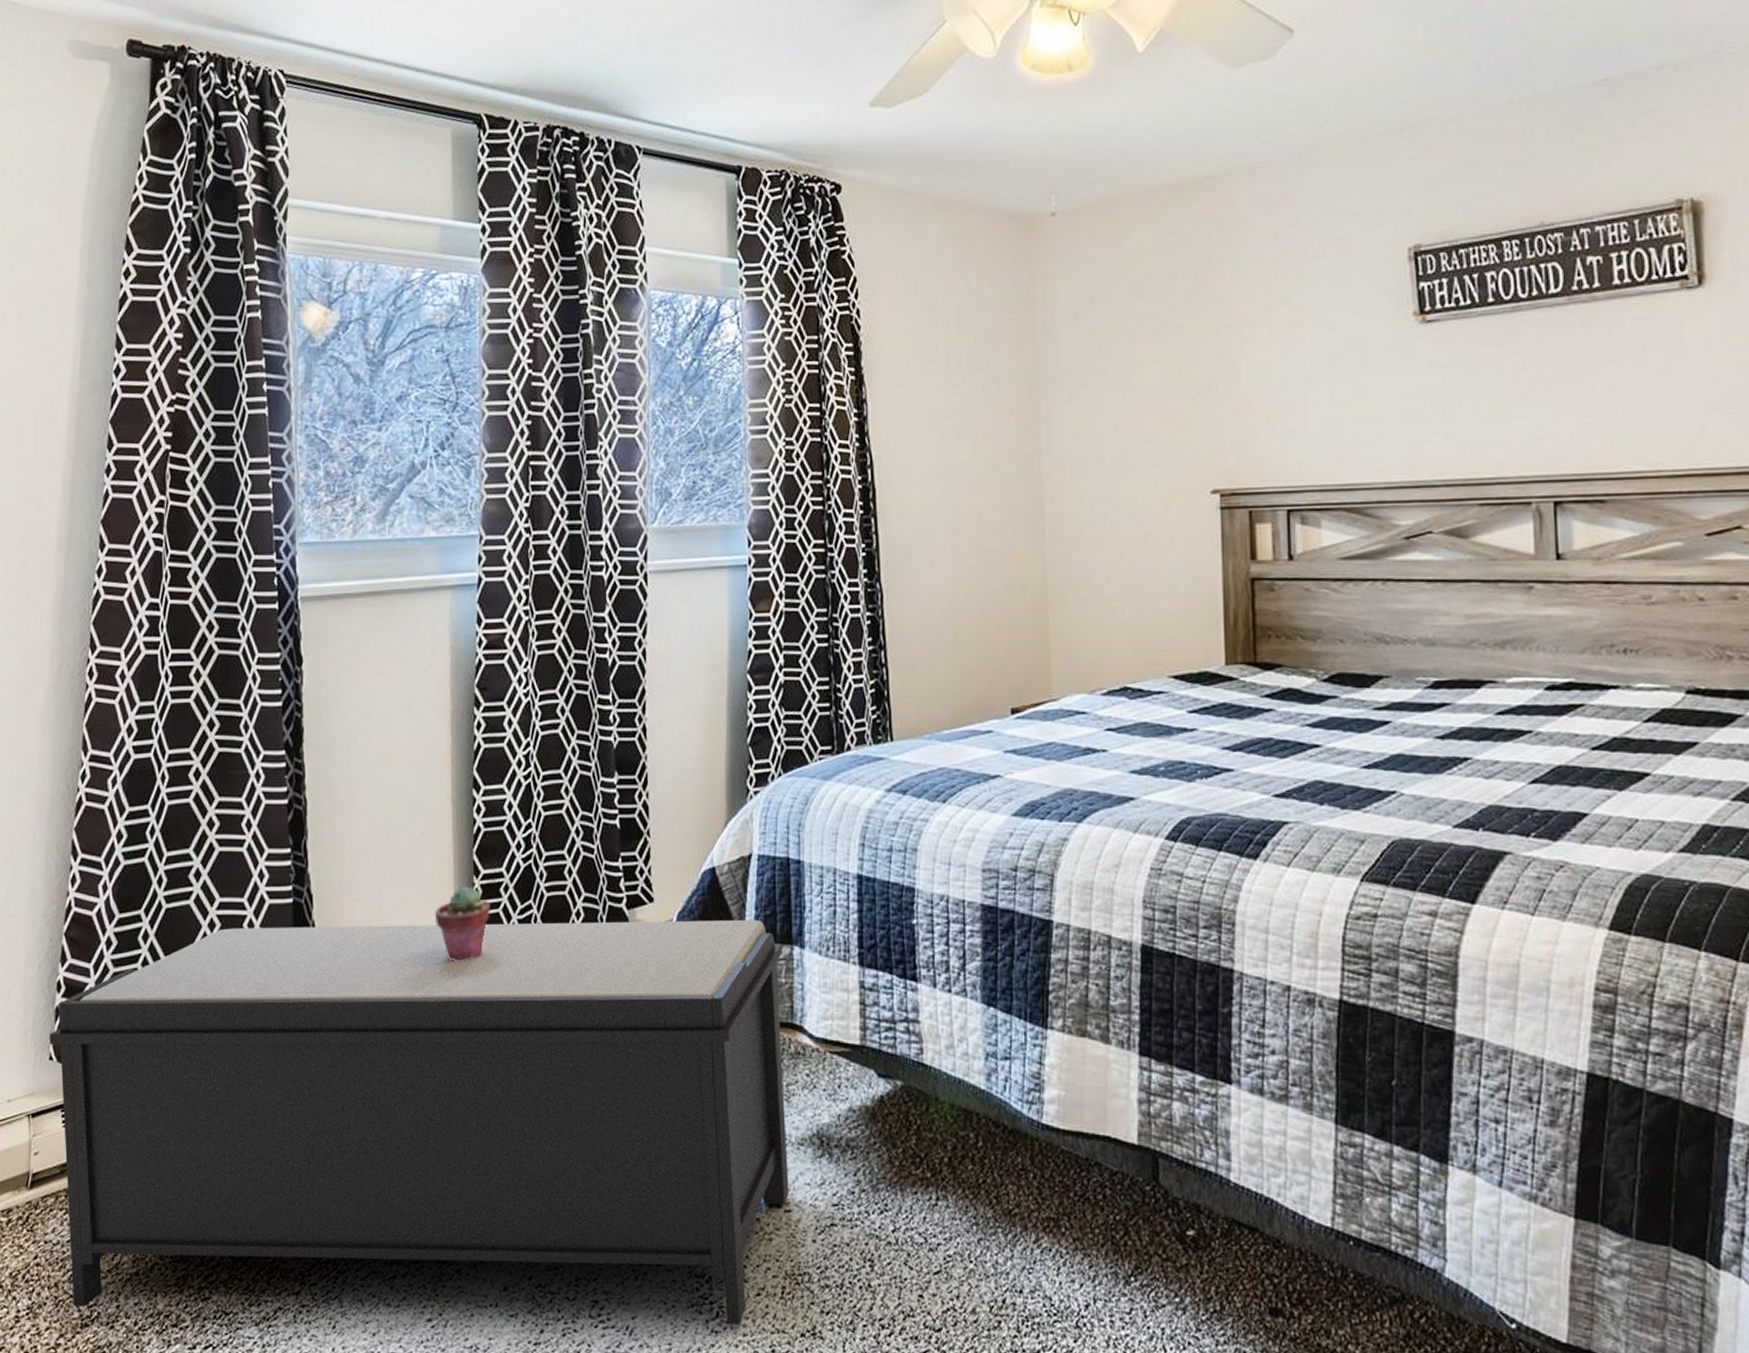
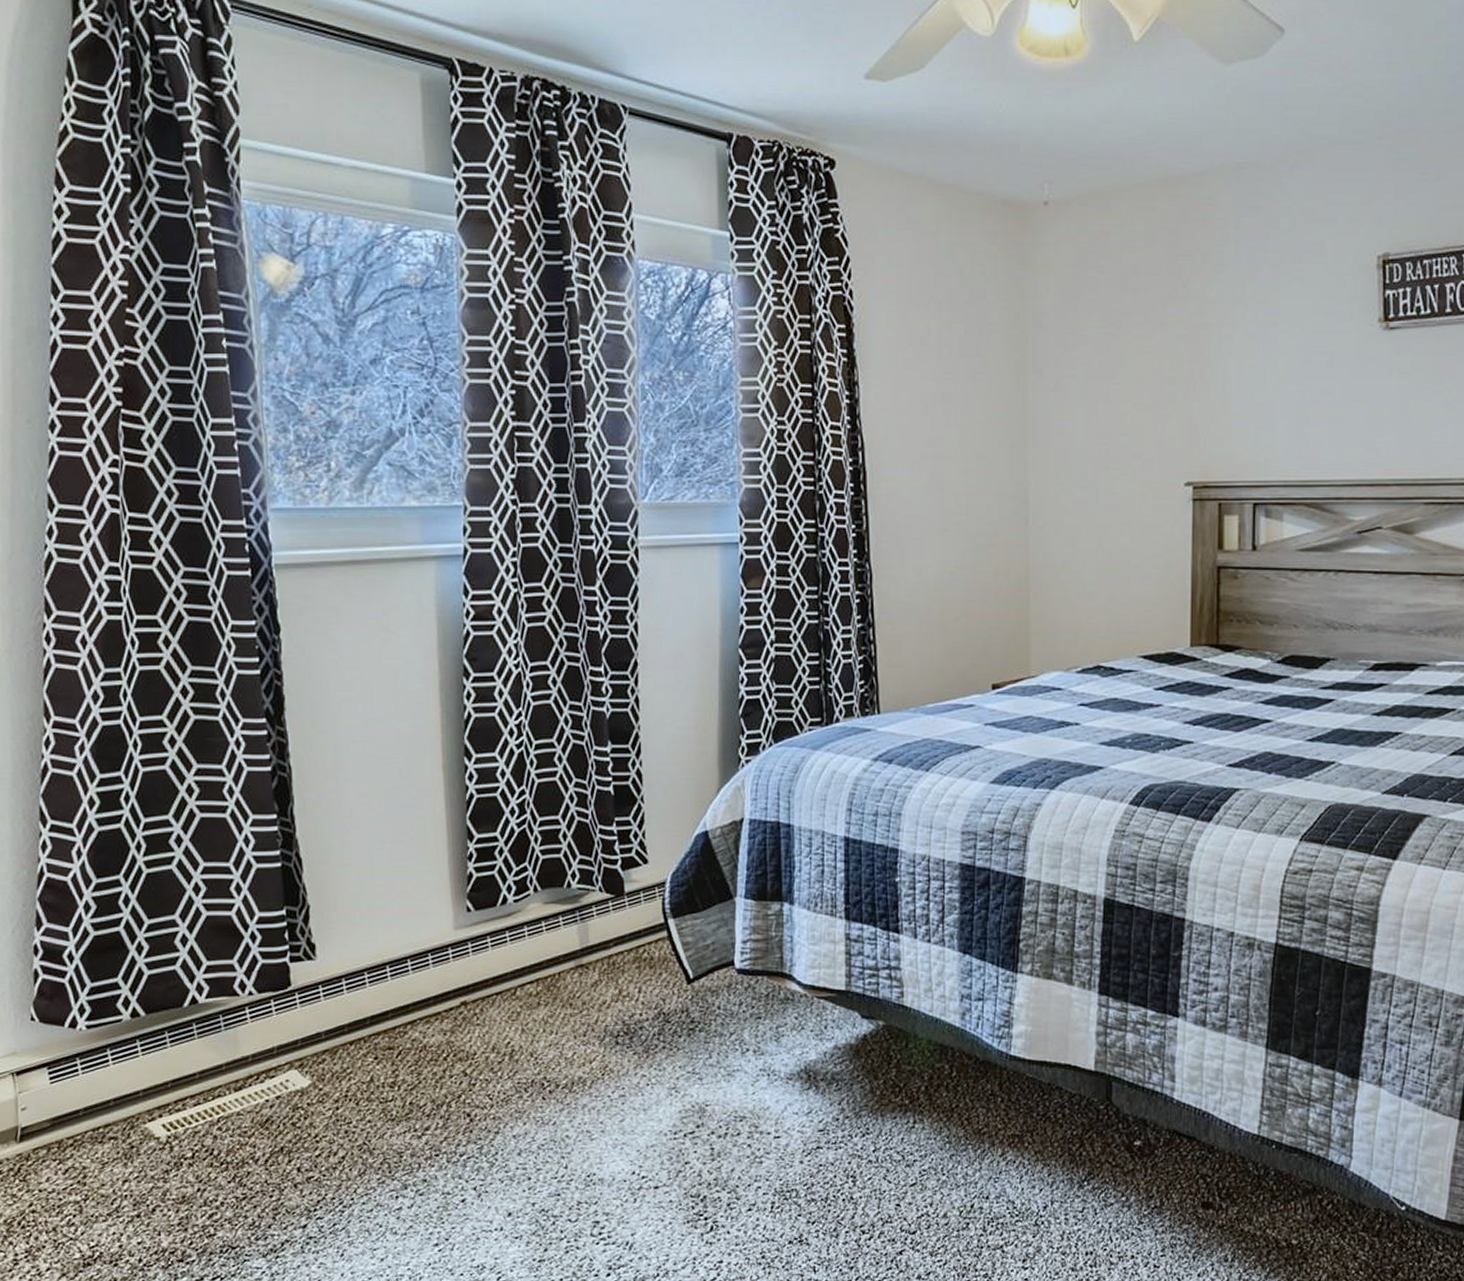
bench: present [49,919,789,1326] -> none [29,879,778,1248]
potted succulent: present [434,886,491,961] -> none [428,850,486,920]

